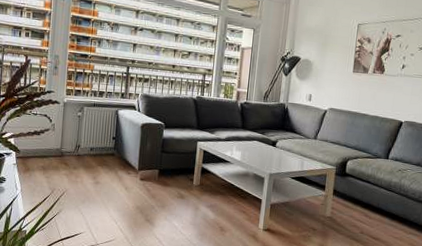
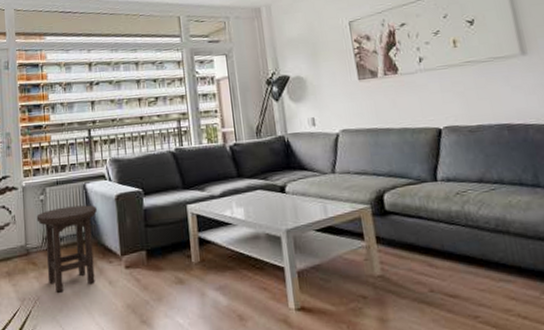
stool: none [73,124,124,189] -> present [36,205,97,293]

